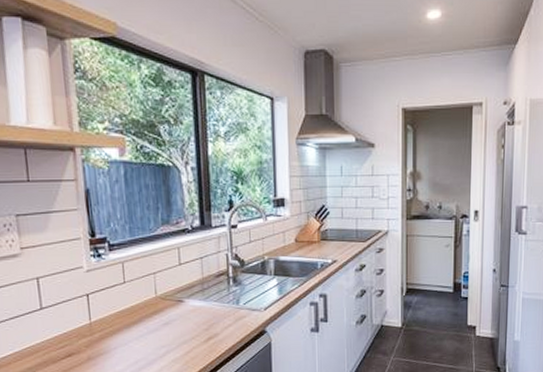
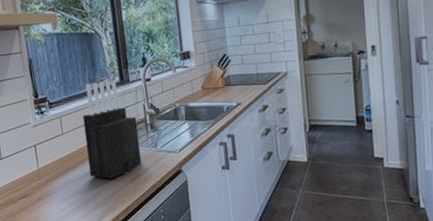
knife block: none [151,224,220,337] -> present [82,80,142,179]

